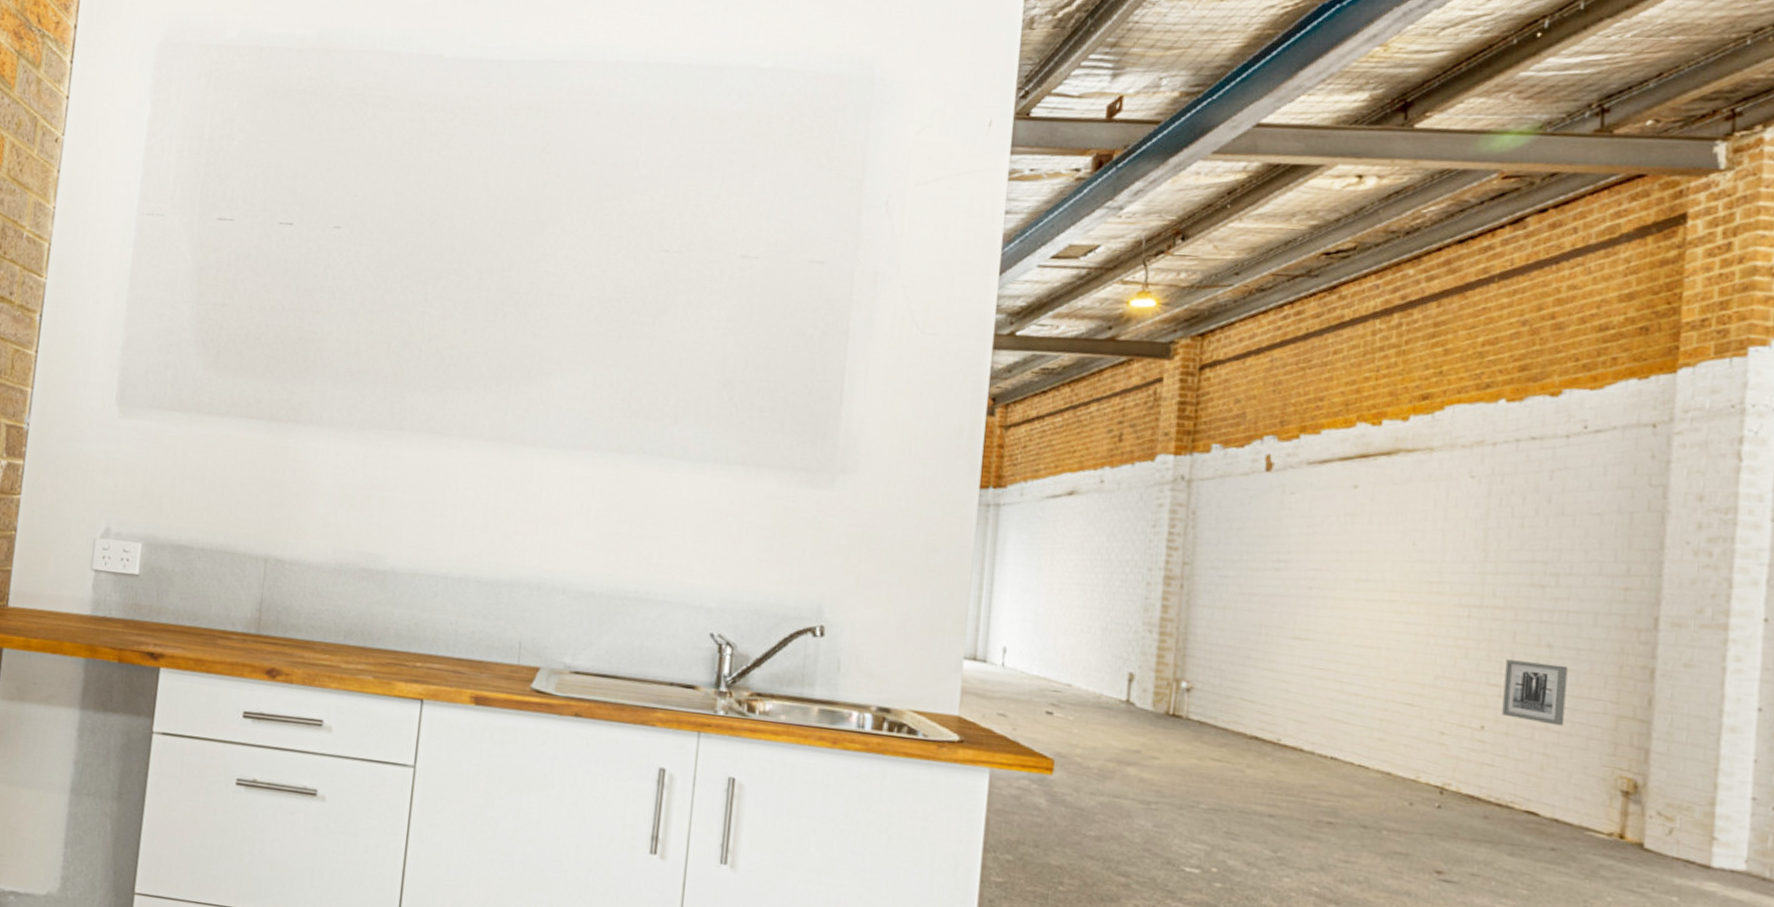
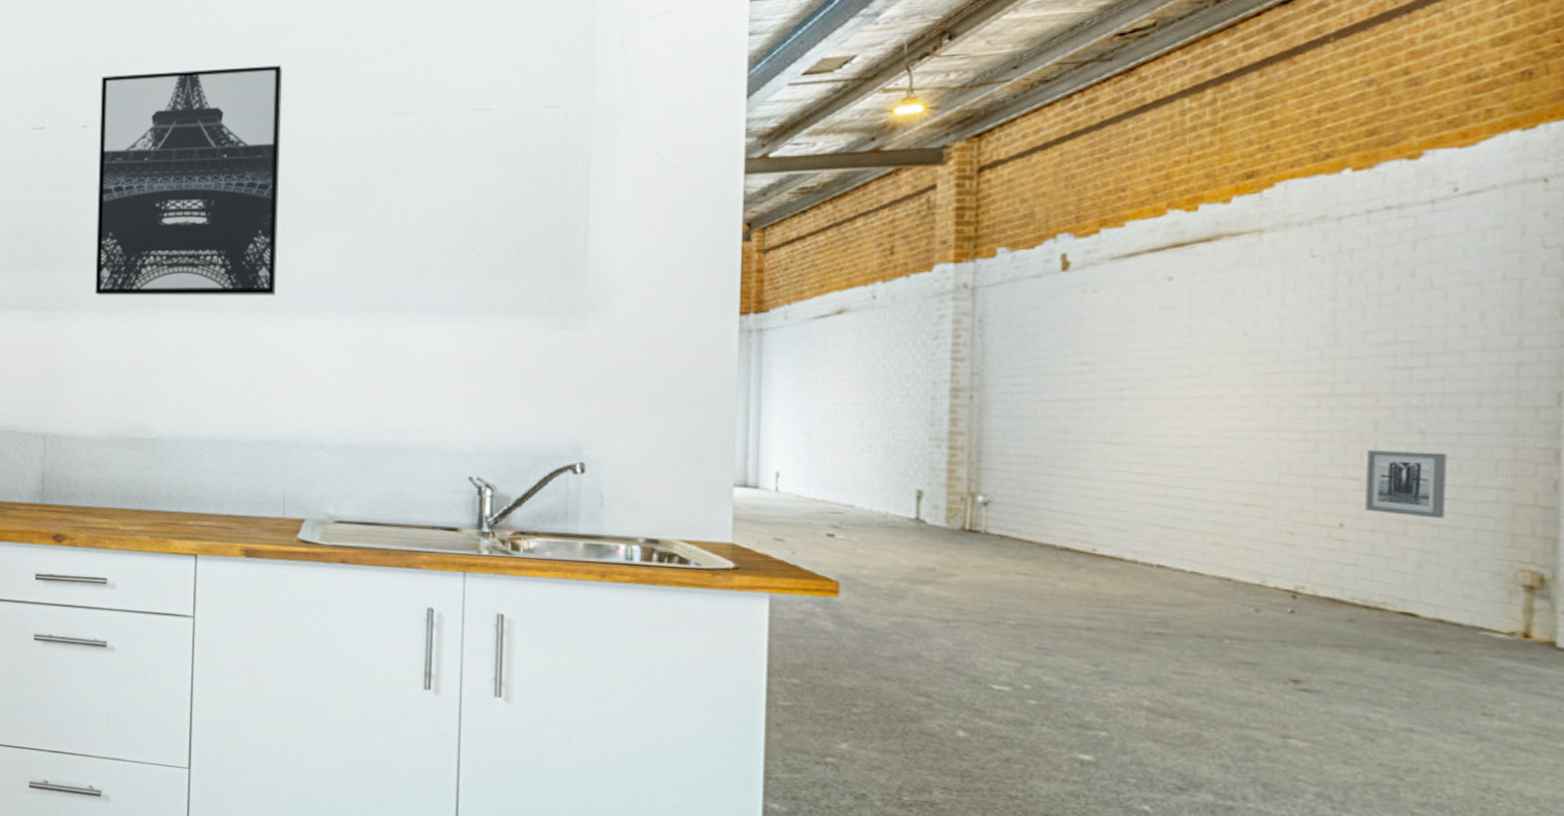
wall art: none [334,176,552,428] -> present [95,65,282,296]

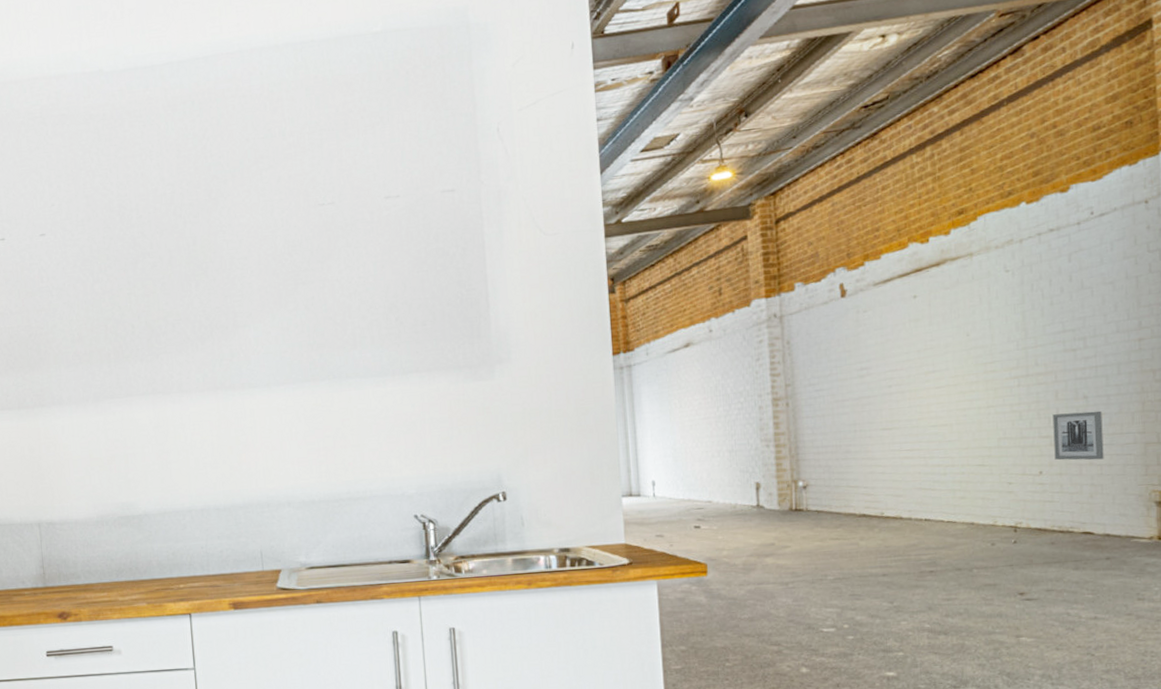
wall art: present [95,65,282,296] -> none [52,168,234,391]

